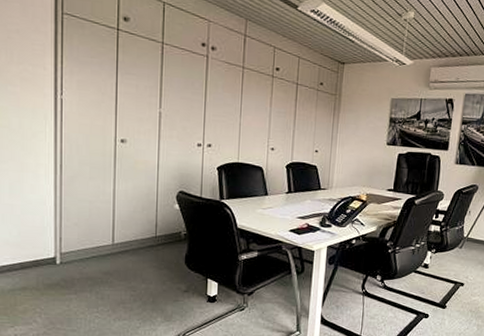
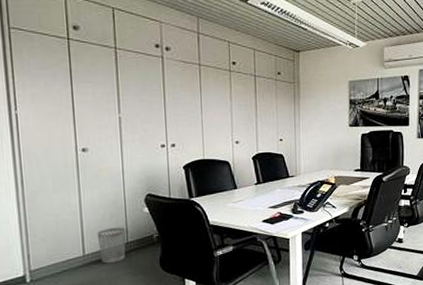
wastebasket: none [127,220,156,255] -> present [97,227,126,264]

